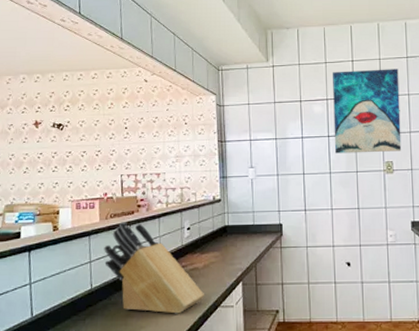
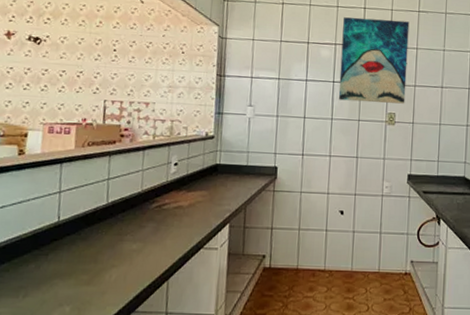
knife block: present [104,222,205,314] -> none [76,151,188,254]

